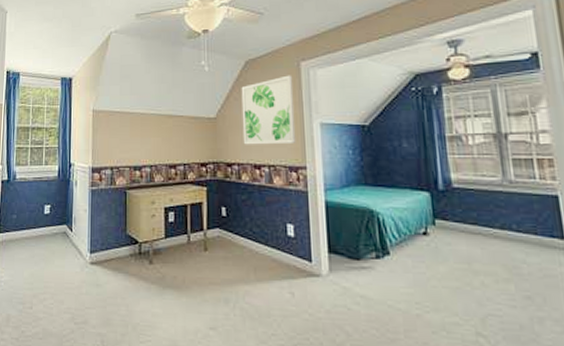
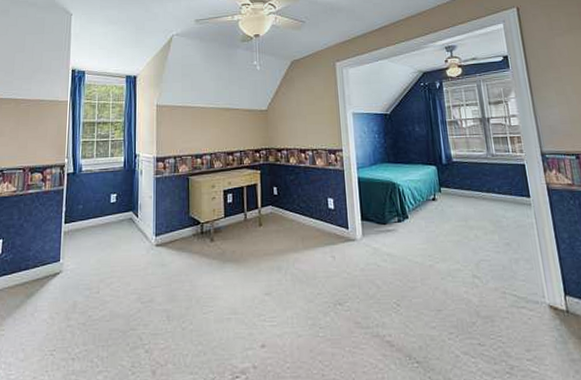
wall art: present [241,75,296,145] -> none [288,73,334,133]

